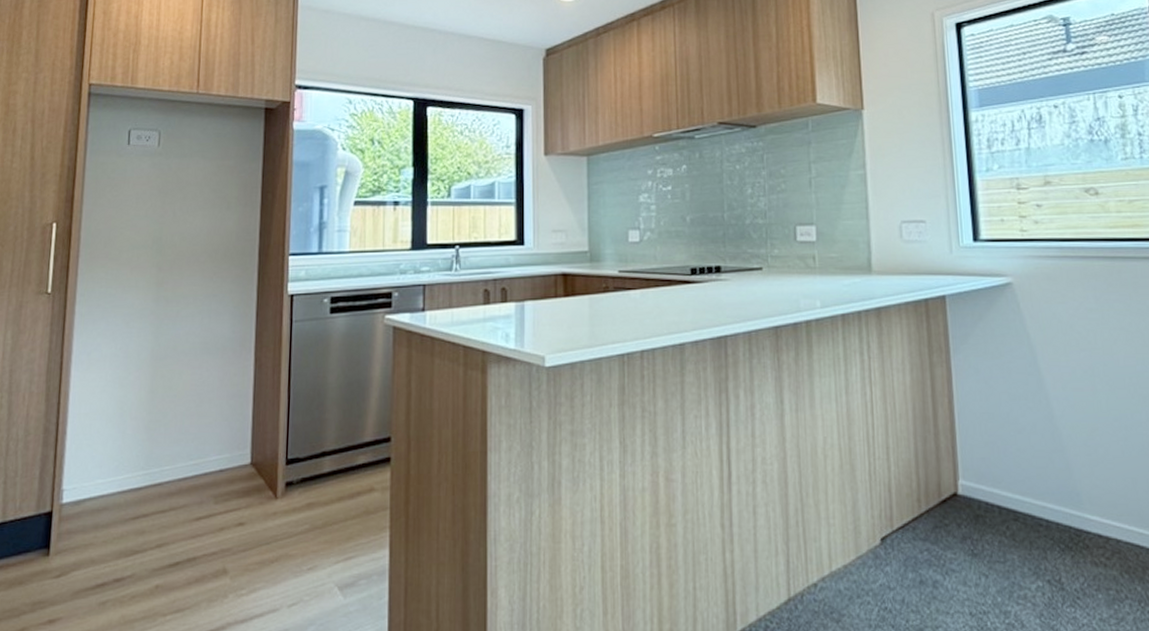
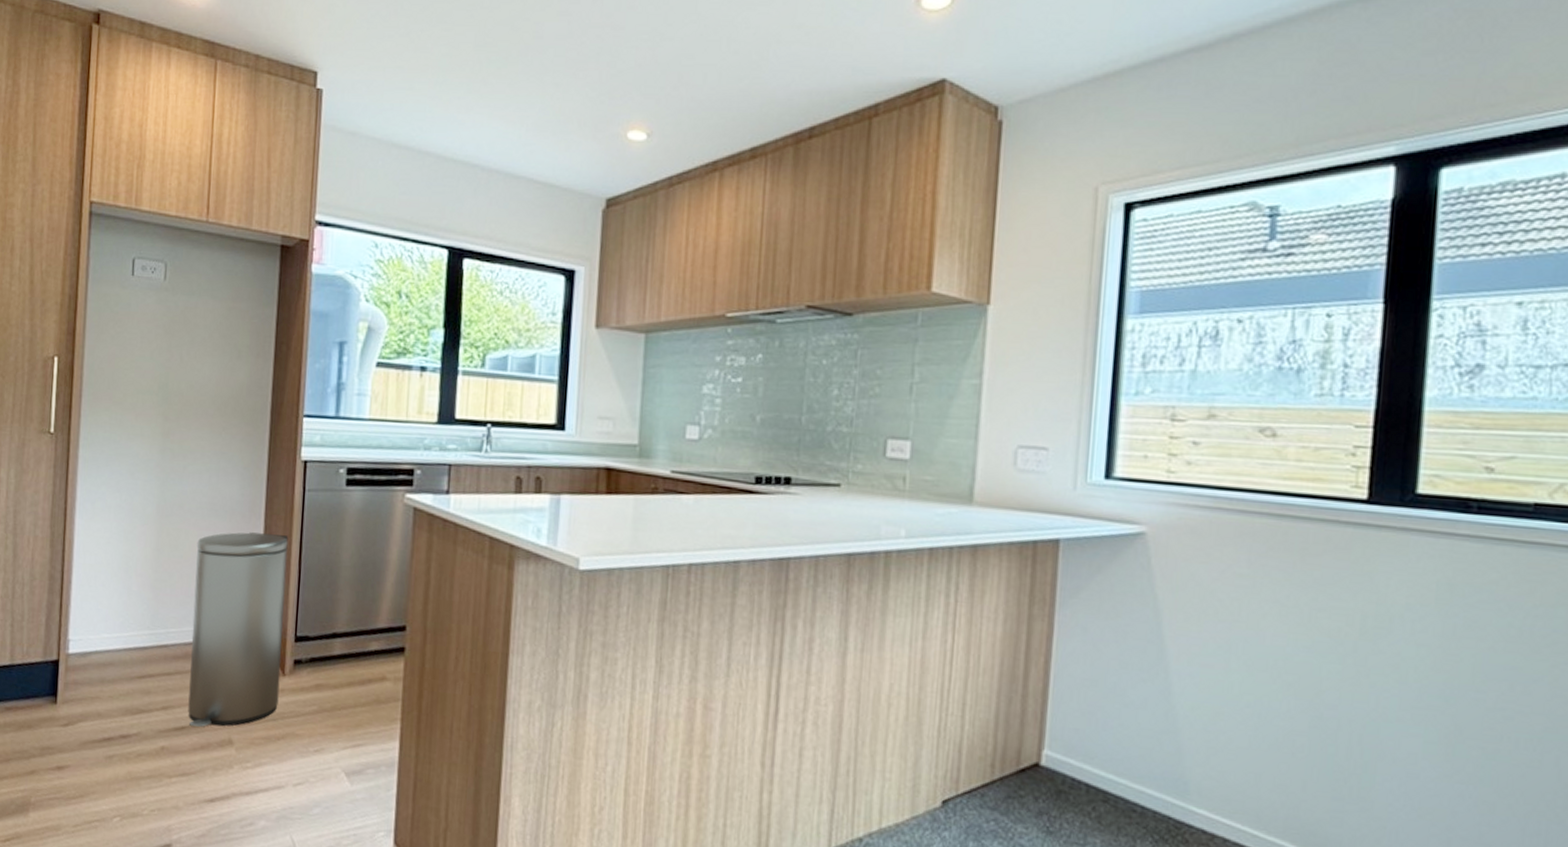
pedal bin: none [182,365,278,561] -> present [188,532,289,728]

